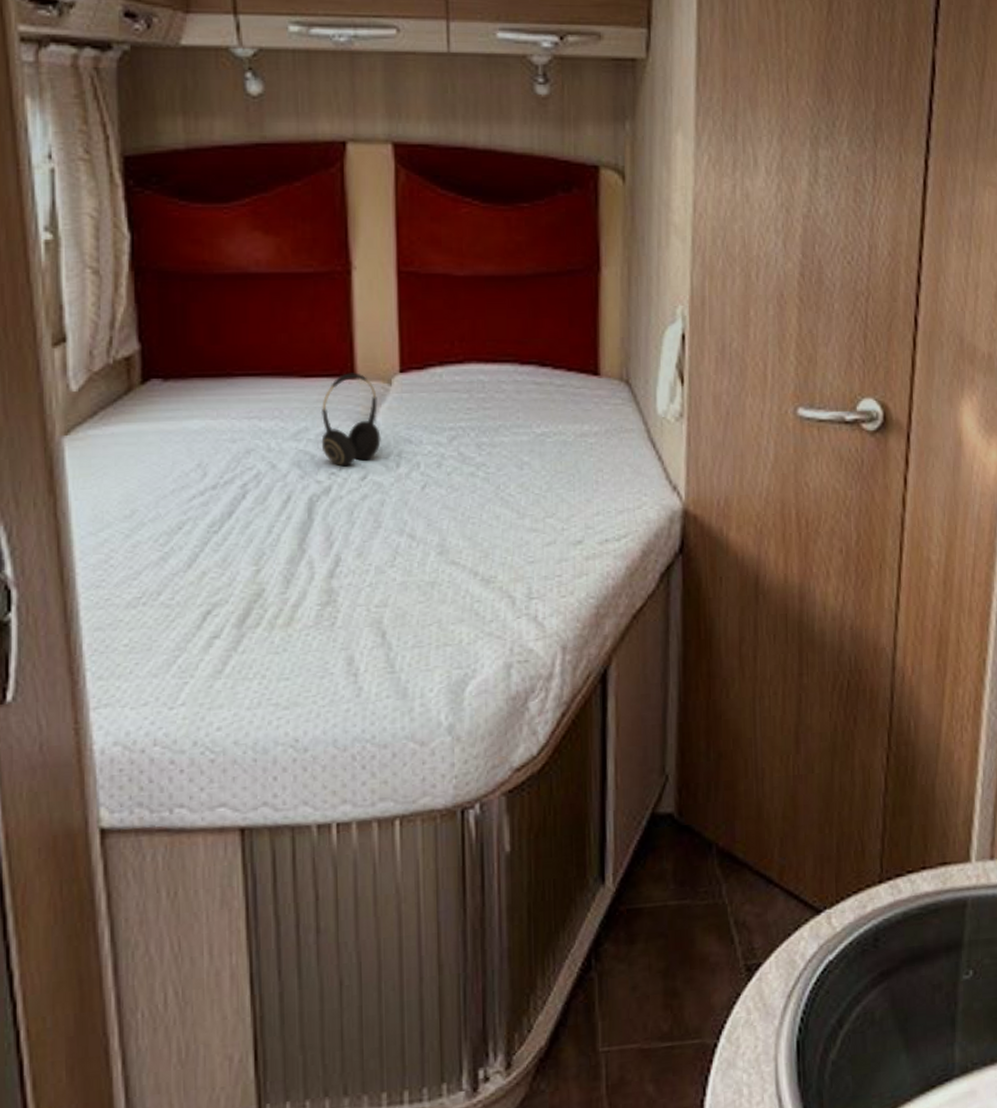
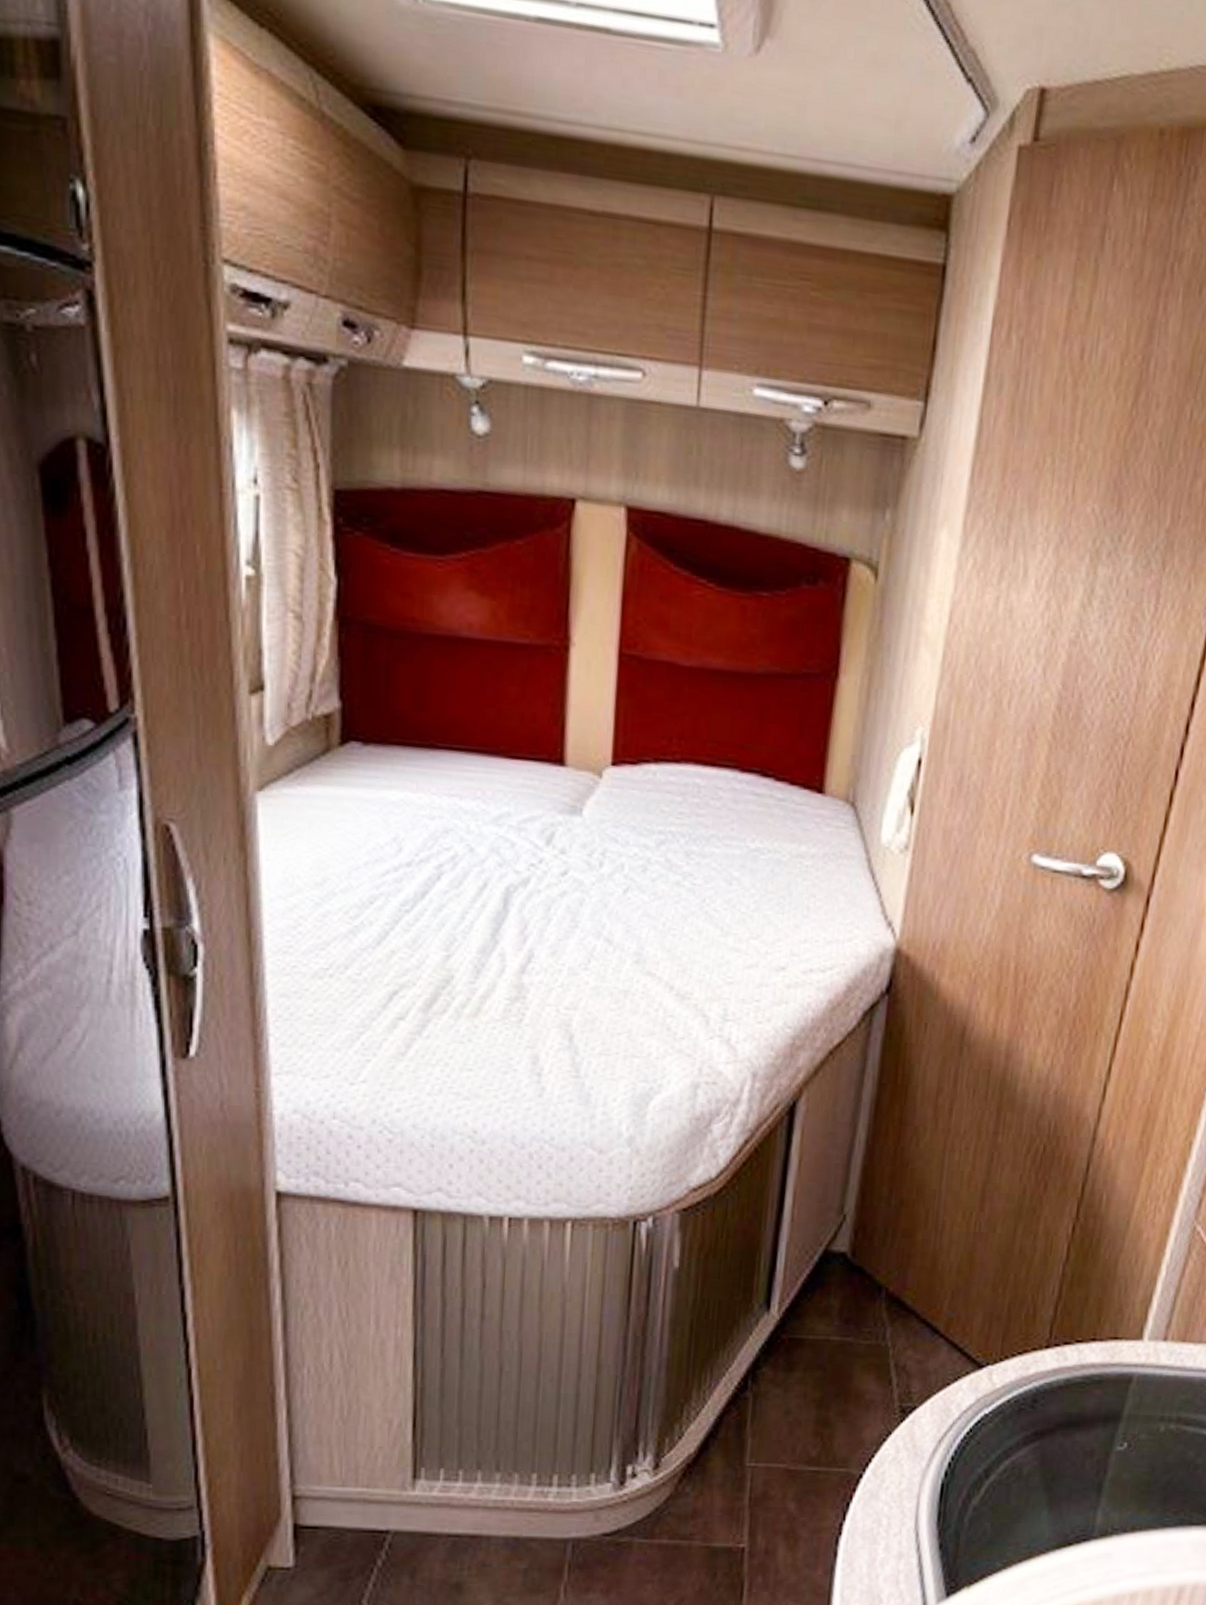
headphones: present [320,373,381,467] -> none [523,759,586,859]

